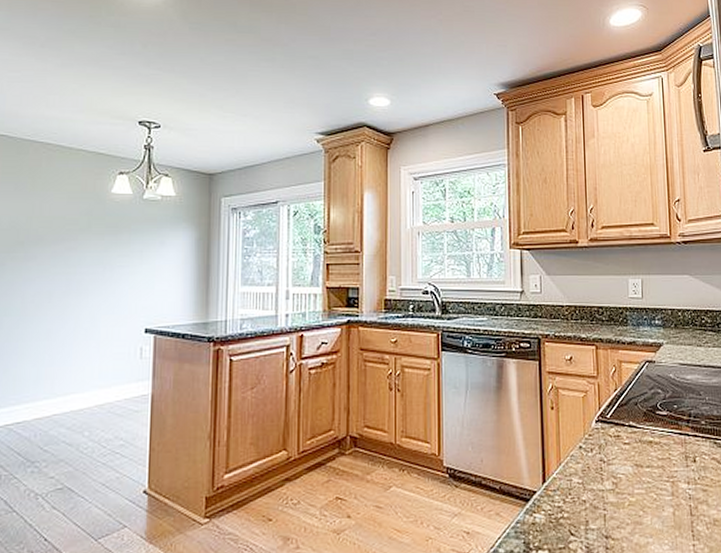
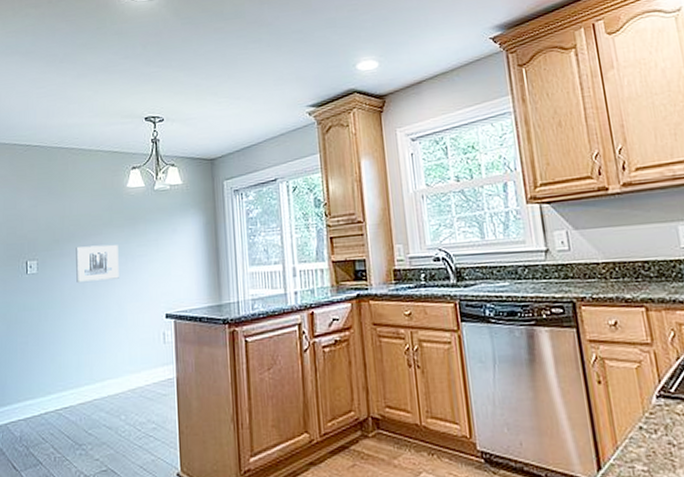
wall art: none [42,251,96,291] -> present [76,244,119,284]

